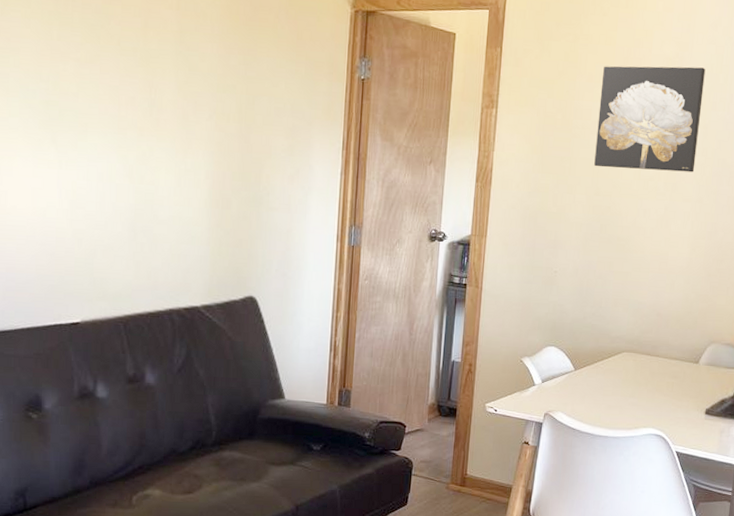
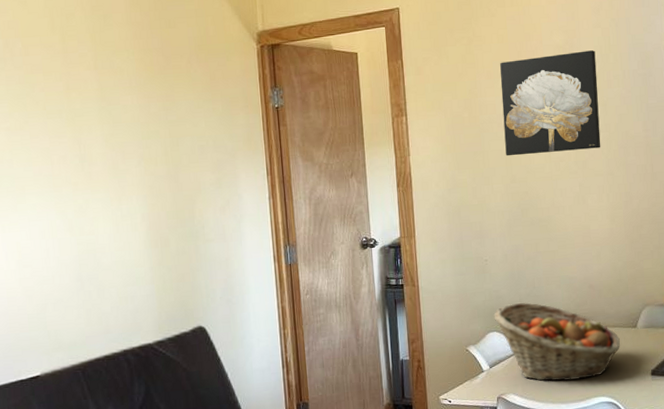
fruit basket: none [554,320,679,408] -> present [494,302,620,382]

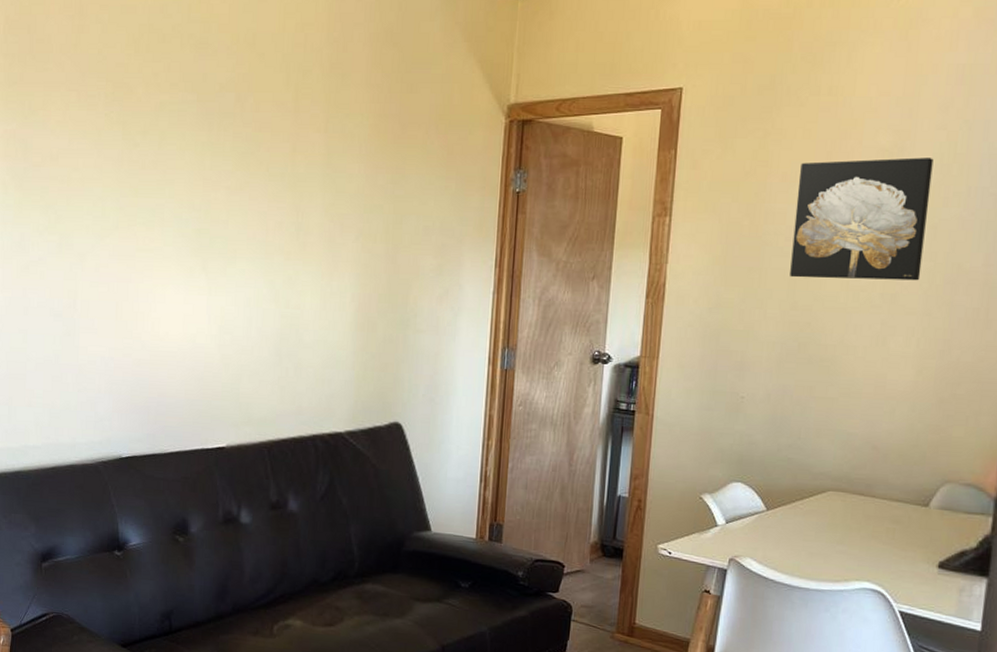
fruit basket: present [494,302,620,382] -> none [741,453,903,557]

